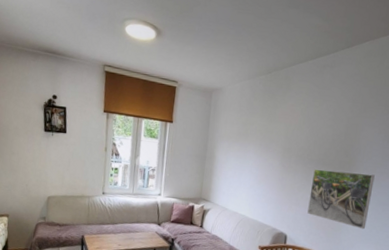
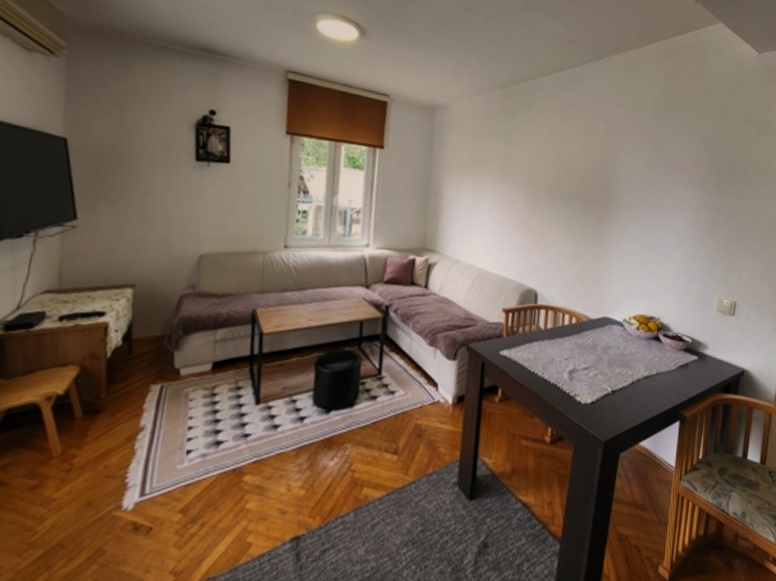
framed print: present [307,168,375,230] -> none [561,205,637,280]

